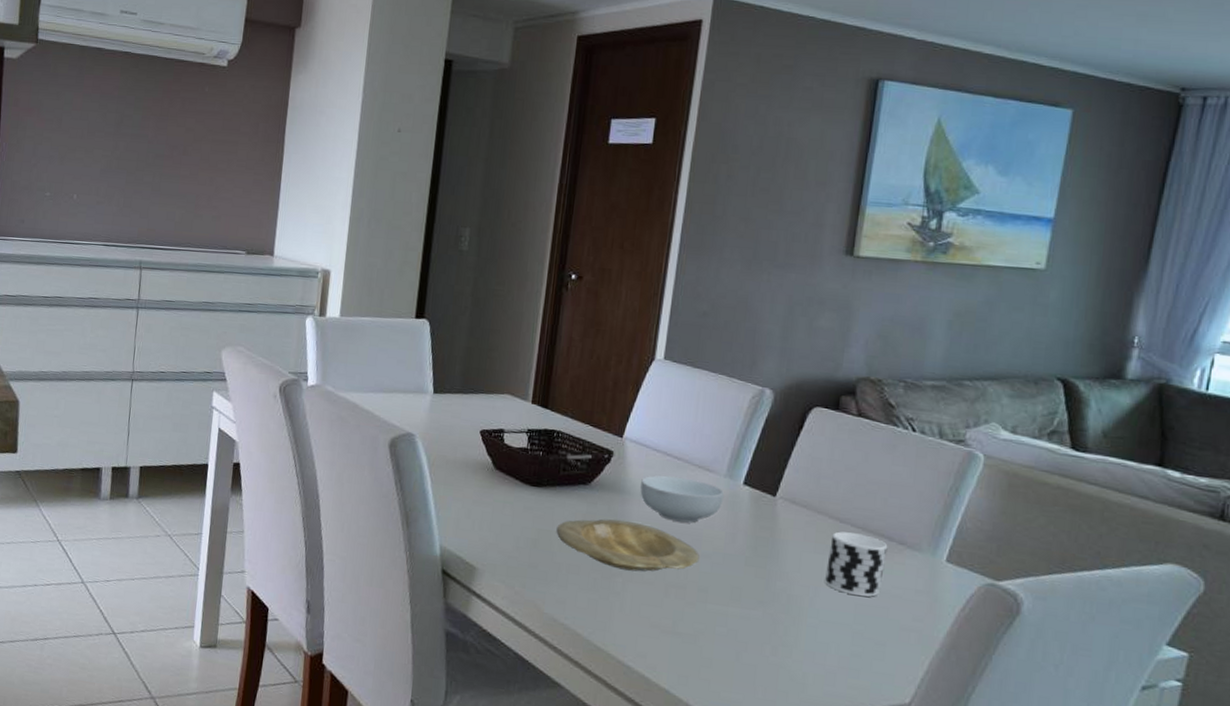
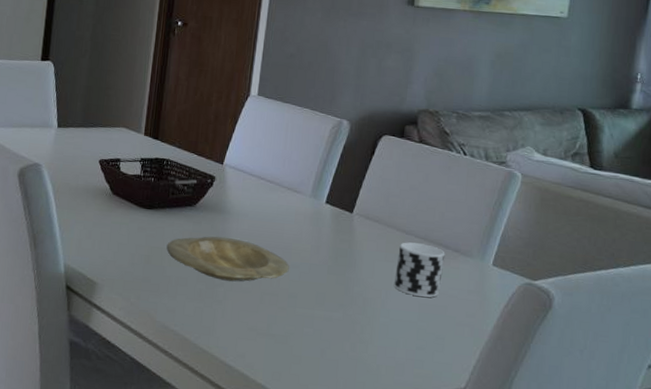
cereal bowl: present [640,475,724,523] -> none [238,197,309,238]

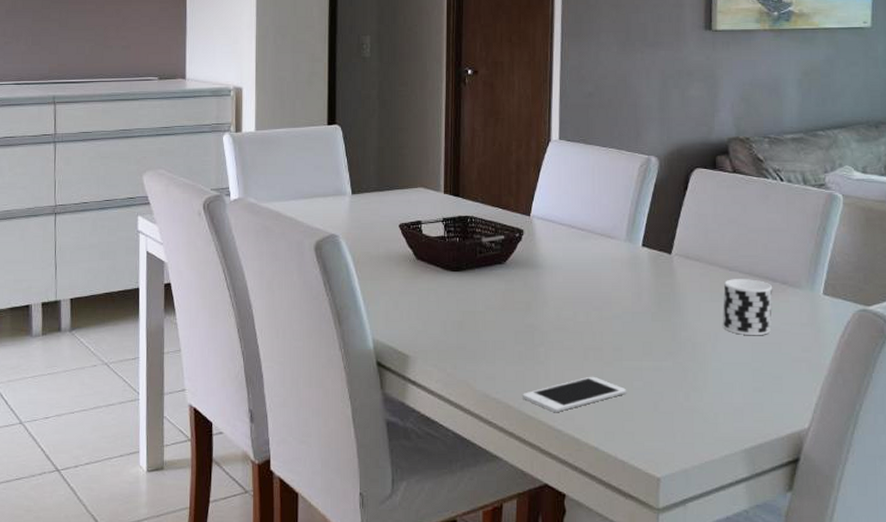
plate: present [166,236,289,282] -> none [479,293,611,340]
cell phone: none [199,319,297,349] -> present [523,376,627,412]

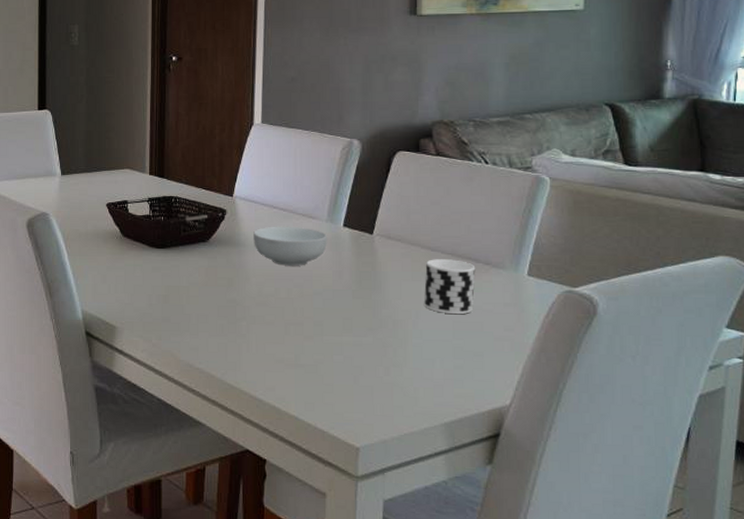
cell phone: present [523,376,627,412] -> none [225,349,327,383]
cereal bowl: none [551,246,626,288] -> present [253,226,327,266]

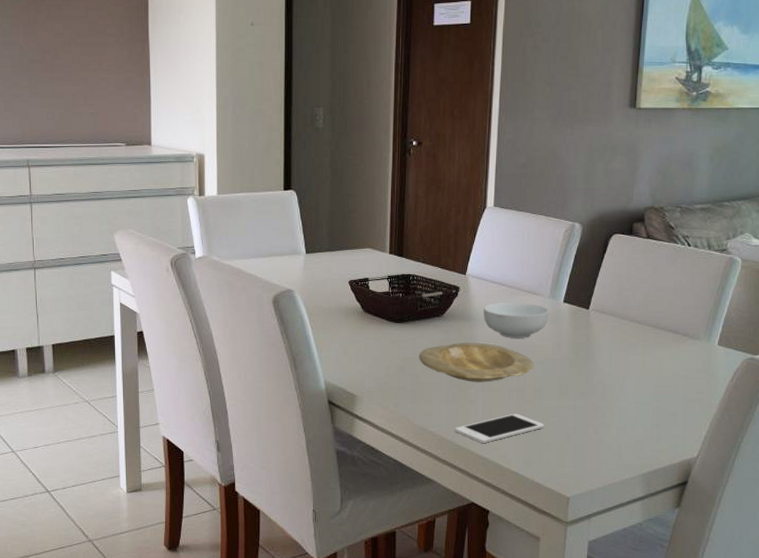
plate: none [183,269,312,314] -> present [419,342,534,382]
cell phone: none [225,349,327,383] -> present [455,413,545,443]
cup: present [424,259,476,315] -> none [630,331,675,380]

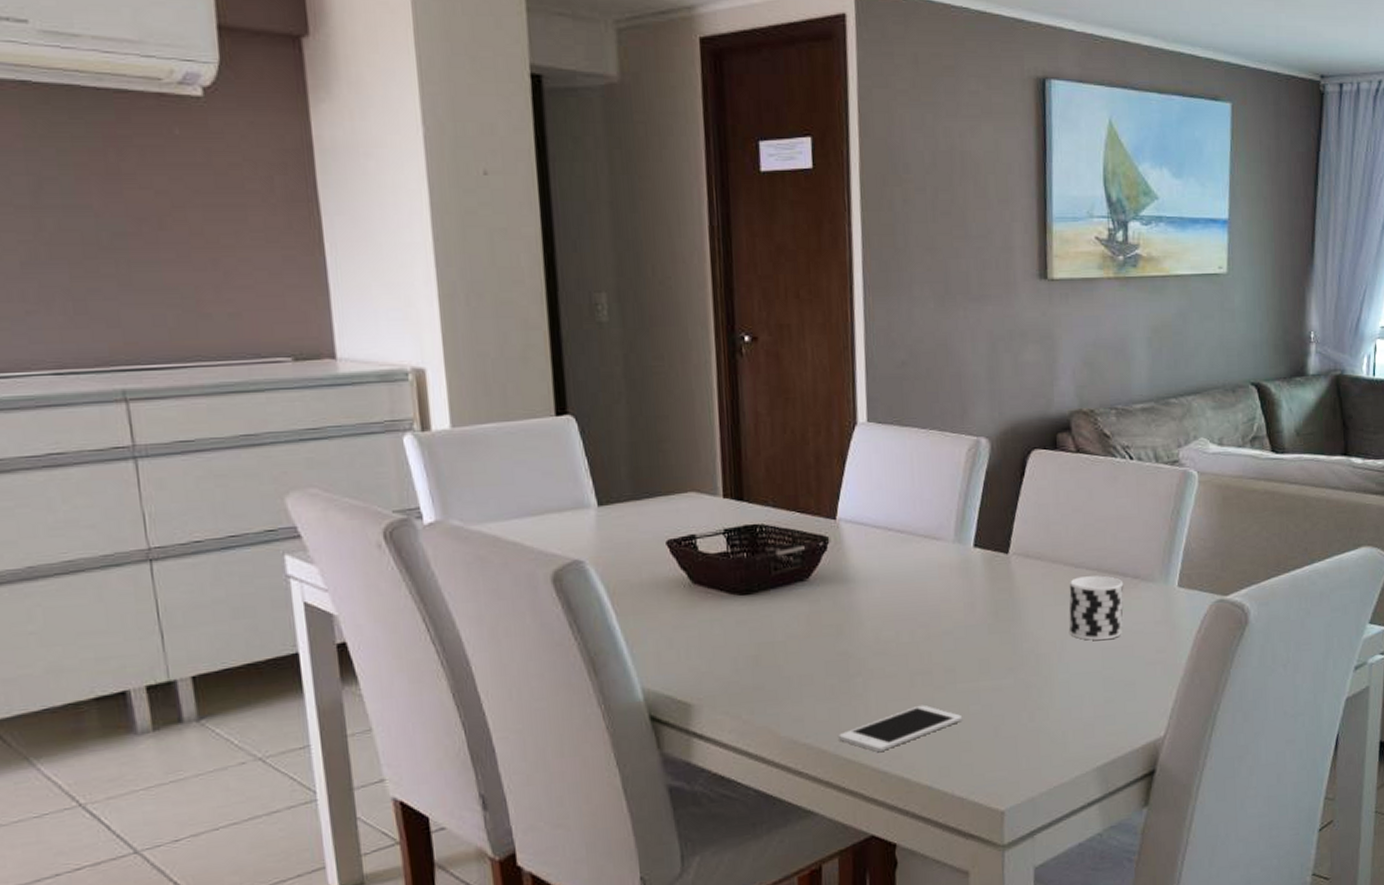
plate: present [419,342,534,382] -> none [778,611,941,669]
cereal bowl: present [483,302,549,338] -> none [865,551,956,602]
cup: none [630,331,675,380] -> present [1069,575,1124,641]

